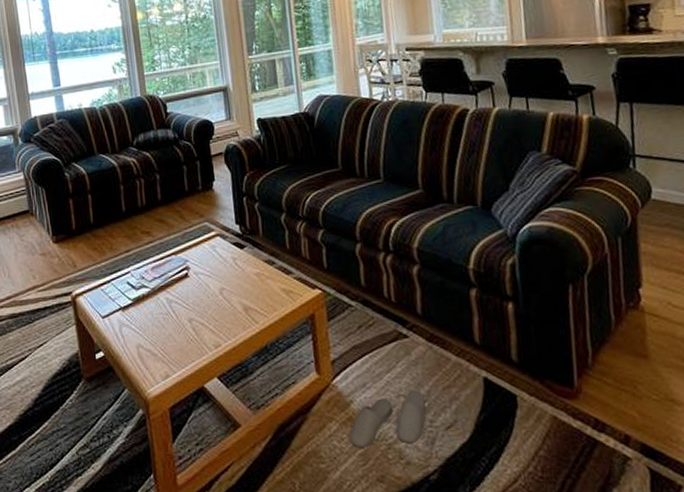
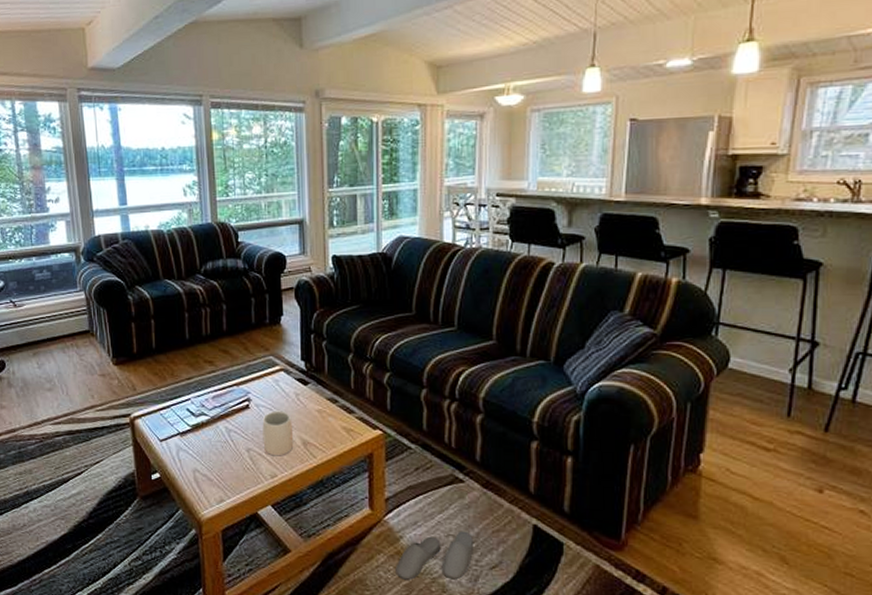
mug: none [202,277,234,325] -> present [262,411,294,456]

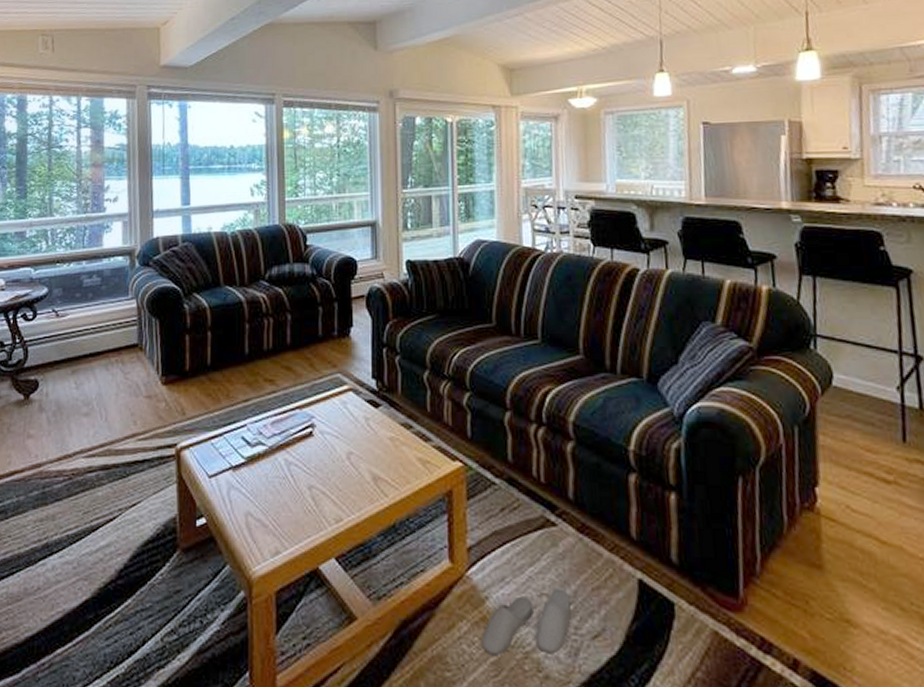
mug: present [262,411,294,456] -> none [327,438,362,495]

